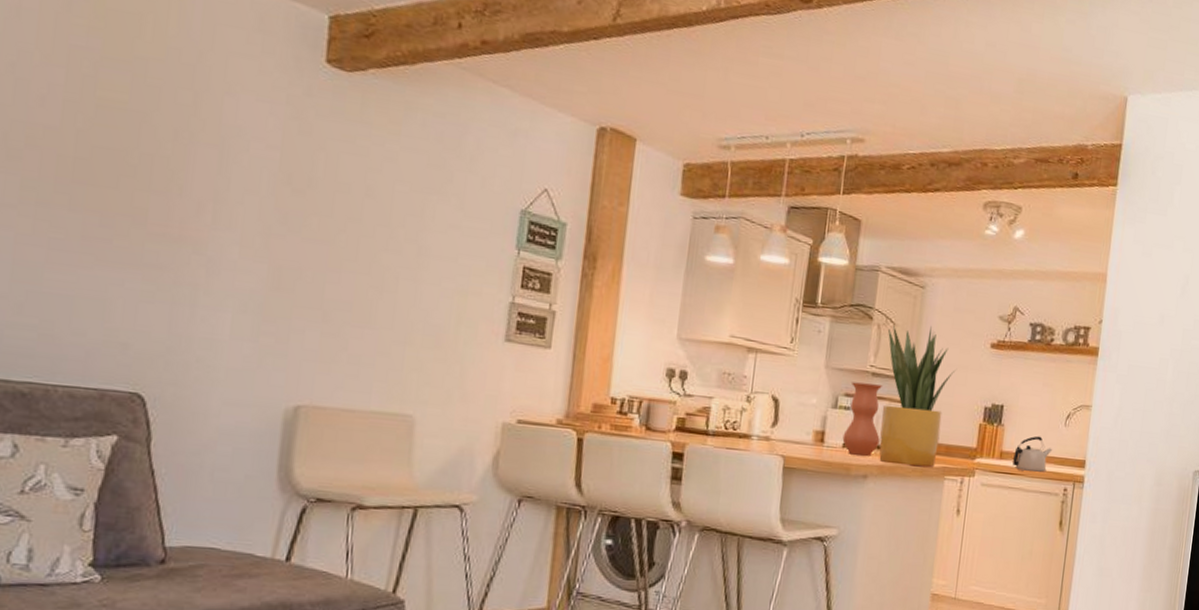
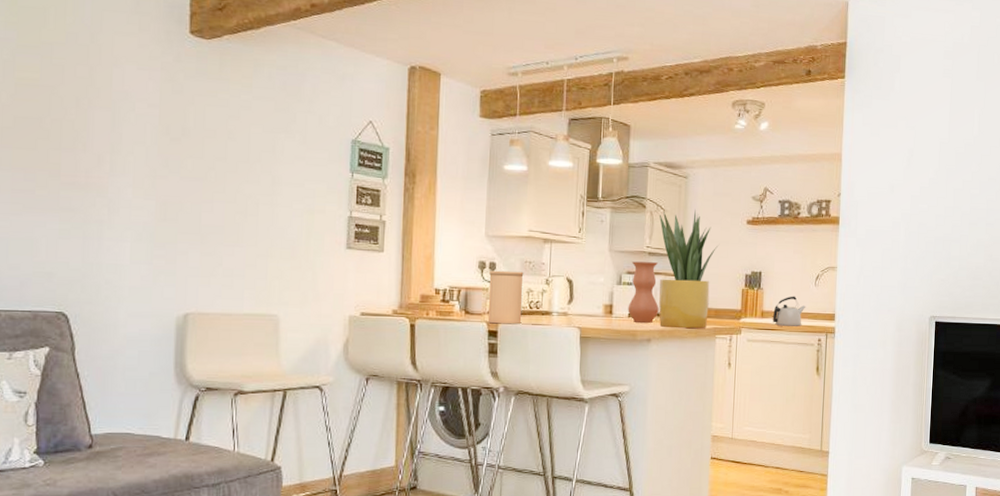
canister: none [674,380,721,447] -> present [488,270,524,325]

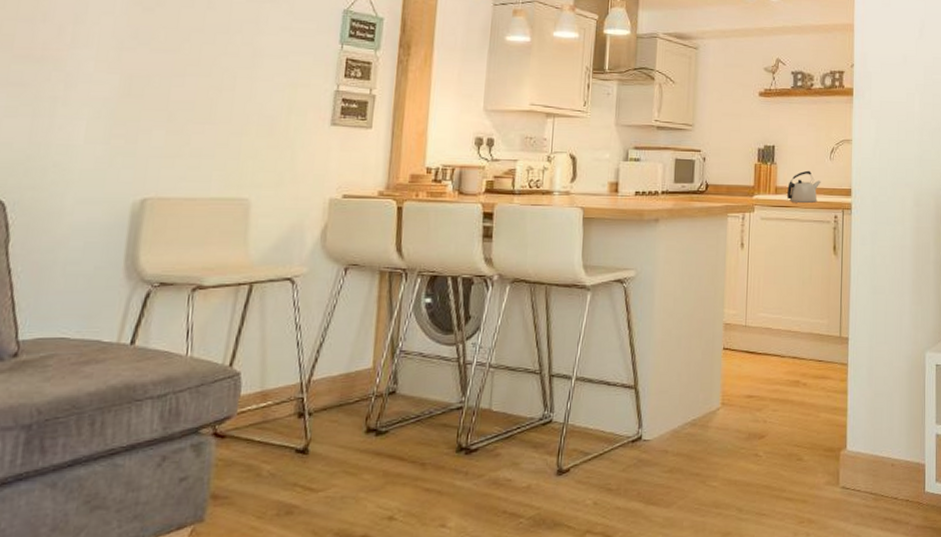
canister: present [488,270,524,325] -> none [484,147,524,205]
vase: present [628,261,659,323] -> none [634,136,668,201]
planter: present [659,209,719,329] -> none [667,81,730,207]

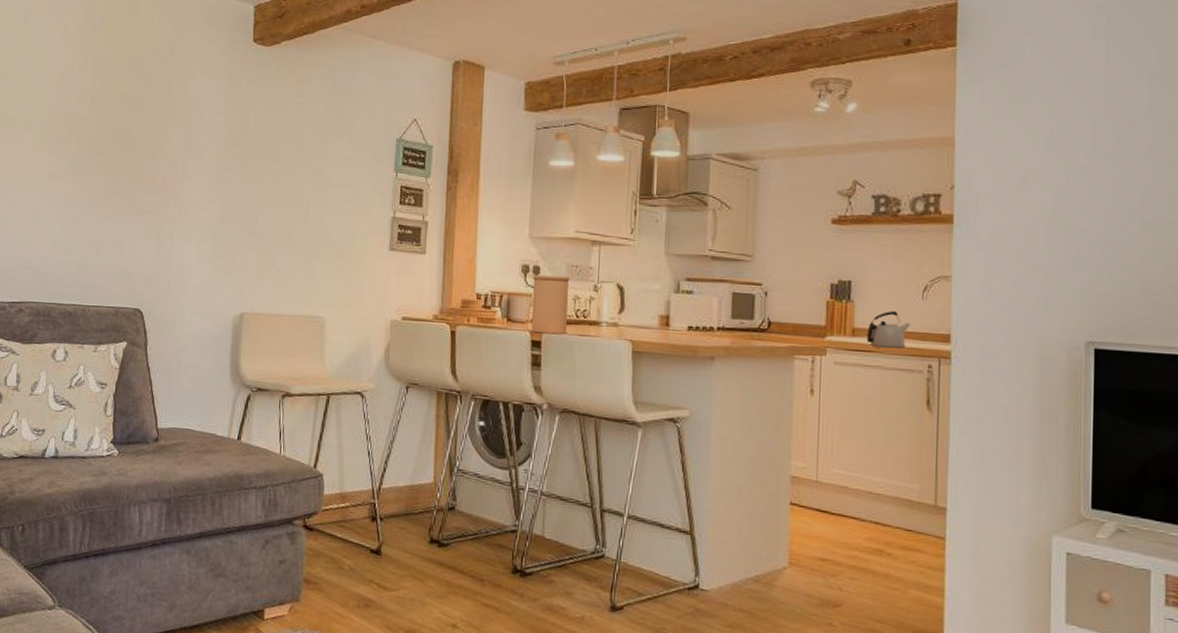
canister: none [484,147,524,205] -> present [531,274,570,335]

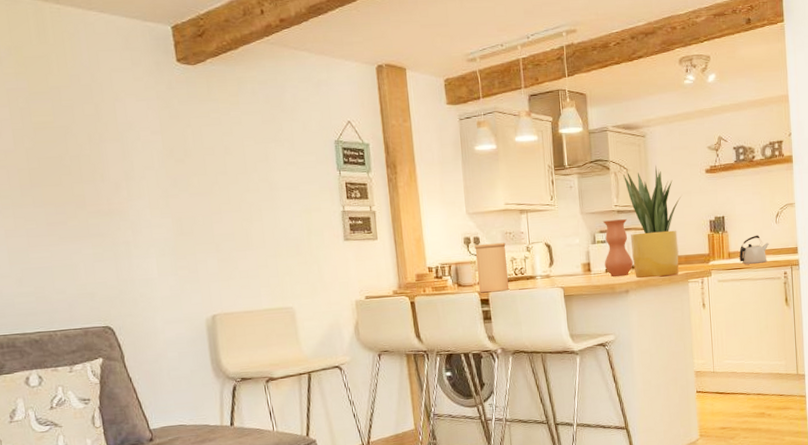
vase: none [687,267,724,338] -> present [603,219,633,277]
planter: none [724,206,797,347] -> present [623,165,682,279]

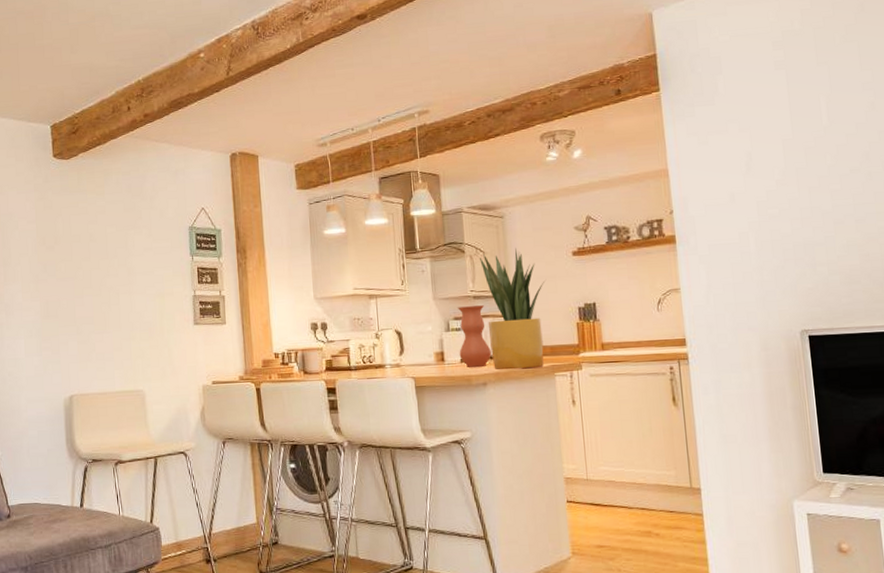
canister: present [474,242,510,293] -> none [322,328,357,381]
kettle: present [739,235,770,265] -> none [614,324,651,358]

